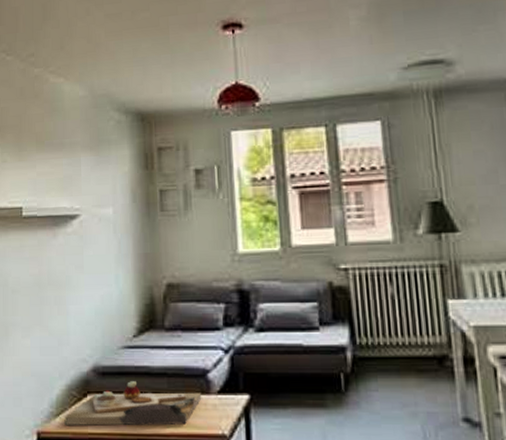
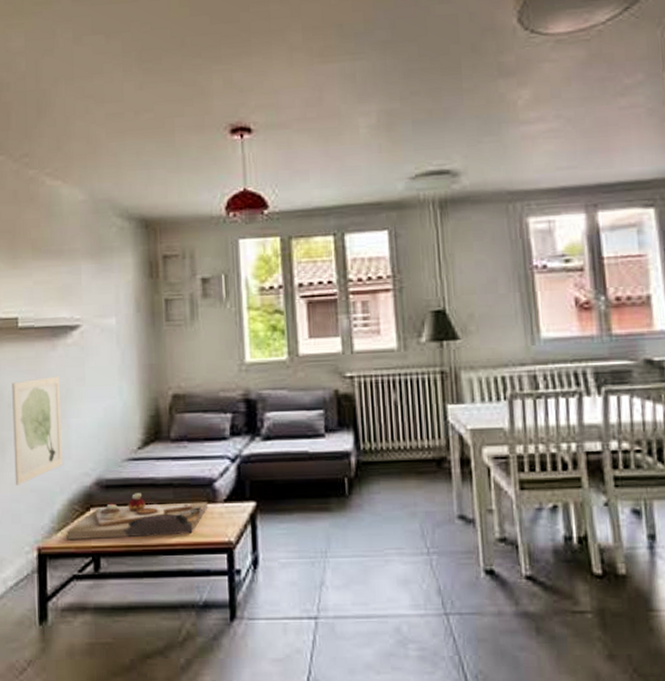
wall art: none [16,263,63,369] -> present [12,376,64,485]

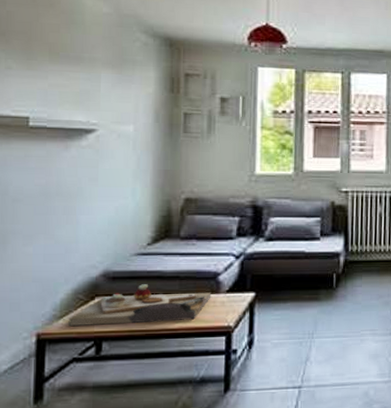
wall art: present [12,376,64,485] -> none [16,175,71,276]

